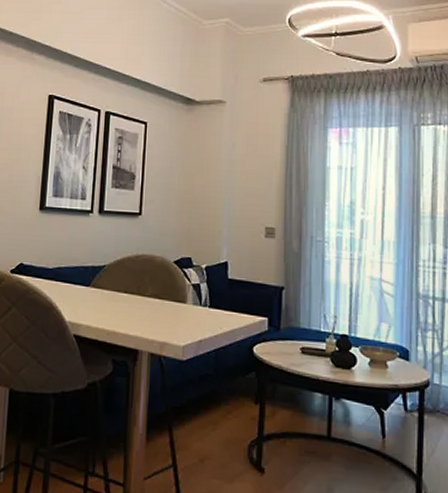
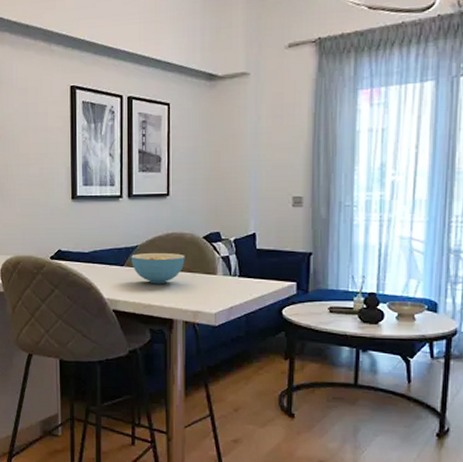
cereal bowl: none [97,274,154,310] -> present [131,252,185,284]

